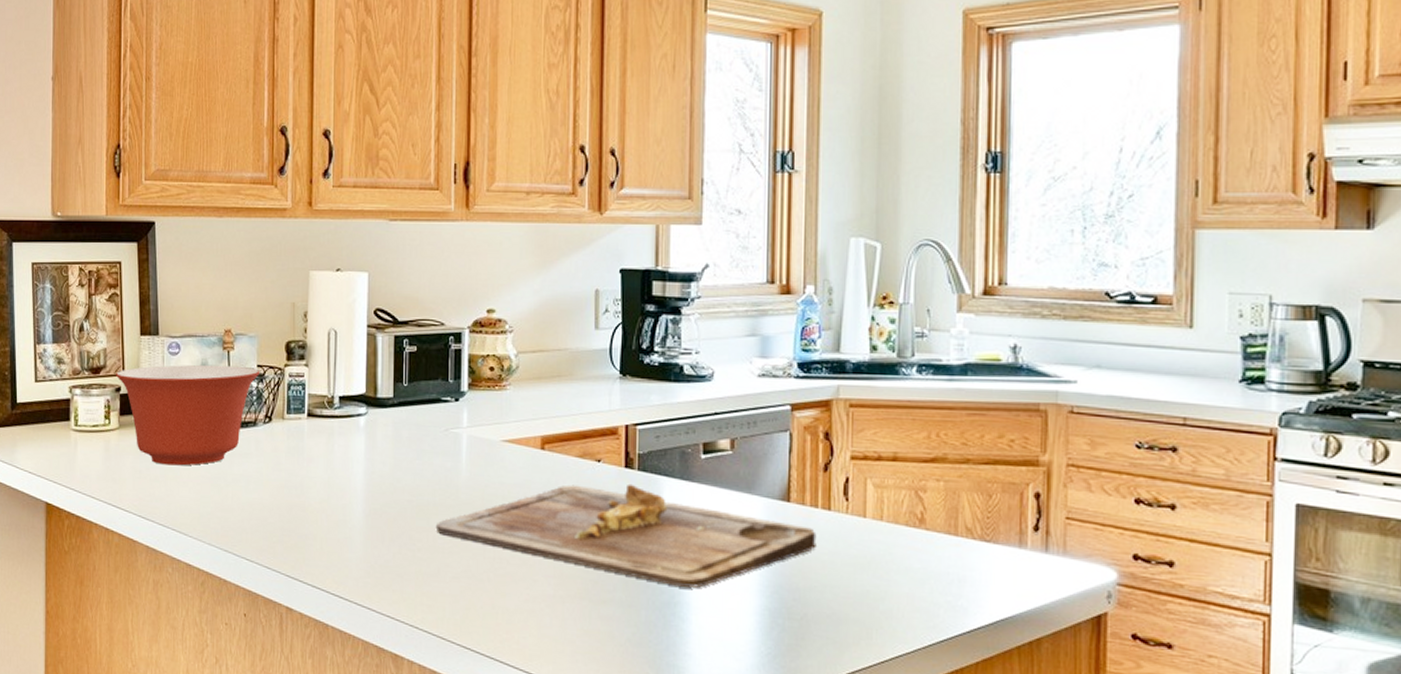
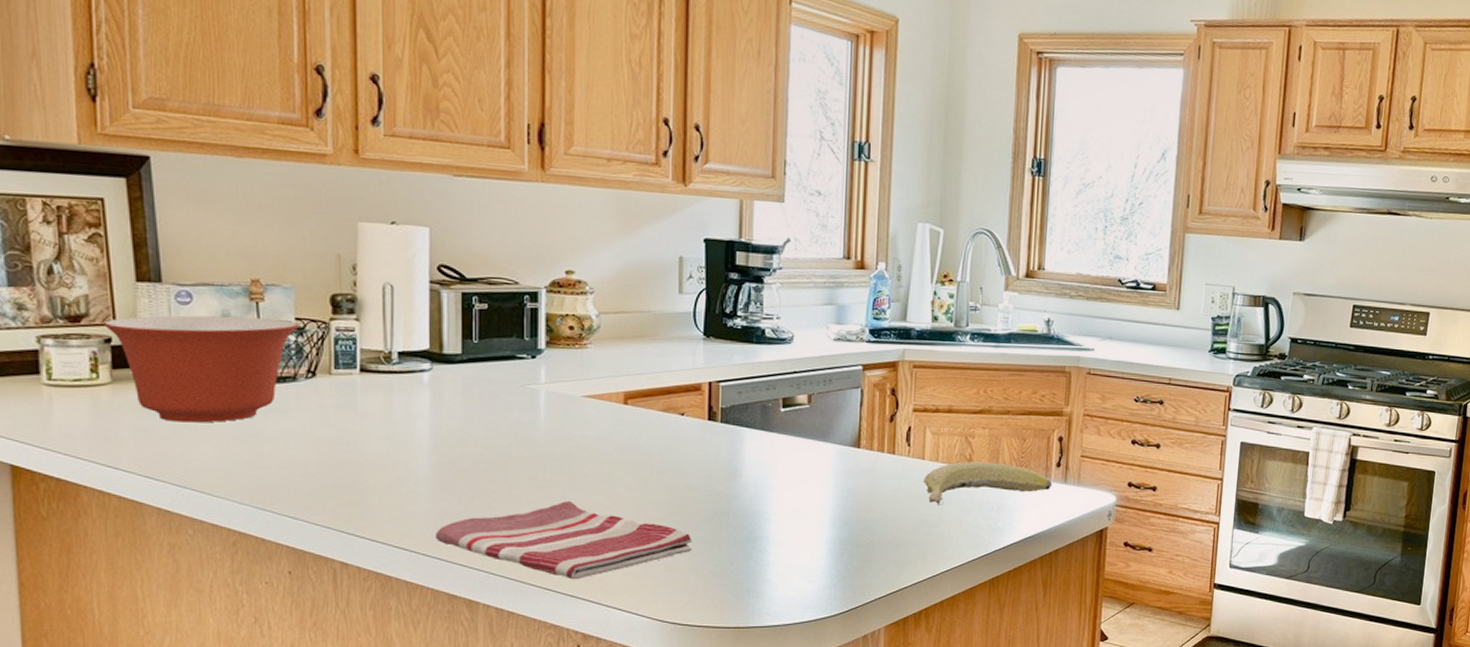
dish towel: none [366,552,610,640] -> present [435,500,693,580]
cutting board: present [435,483,817,588] -> none [512,434,882,523]
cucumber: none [866,521,1030,575] -> present [923,461,1053,506]

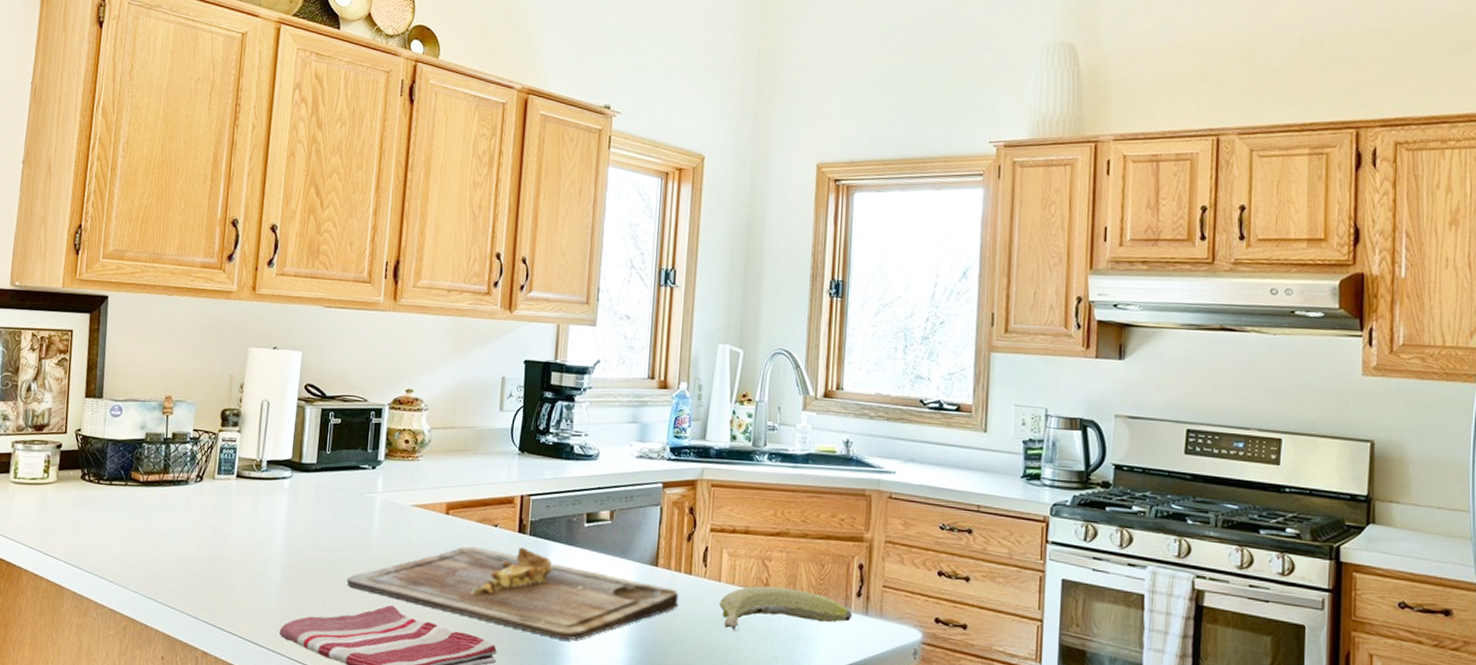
mixing bowl: present [102,315,300,423] -> none [57,426,196,519]
cutting board: none [512,434,882,523] -> present [346,546,679,640]

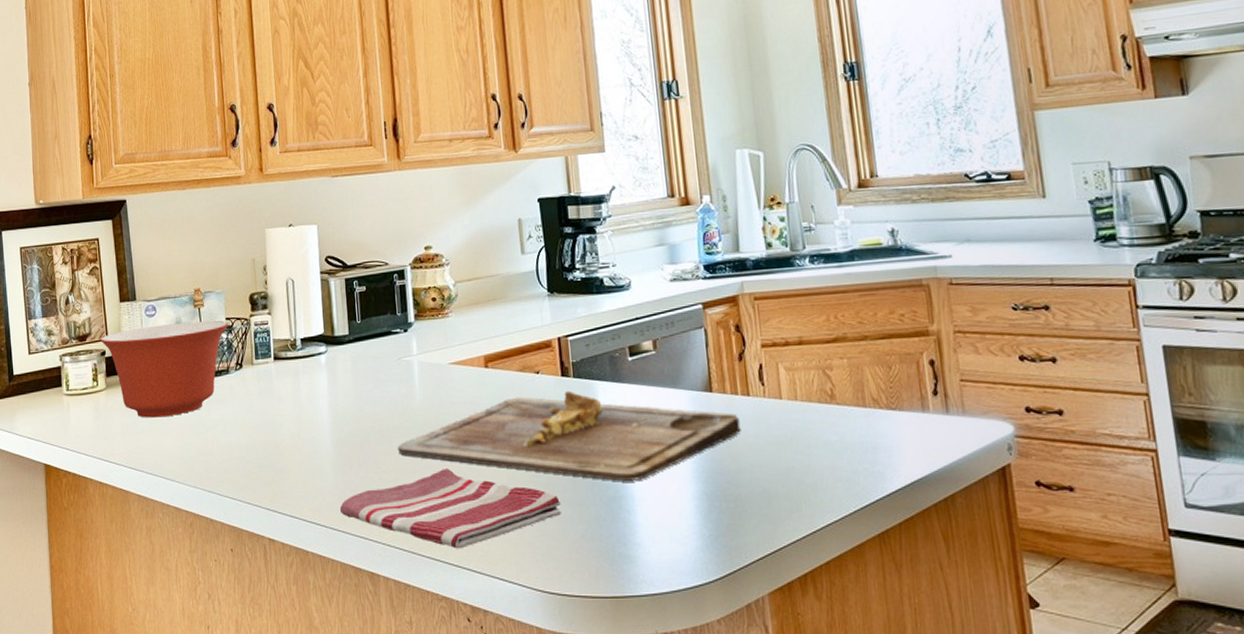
mixing bowl: none [57,426,196,519] -> present [100,320,229,418]
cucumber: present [719,586,853,631] -> none [784,396,933,450]

